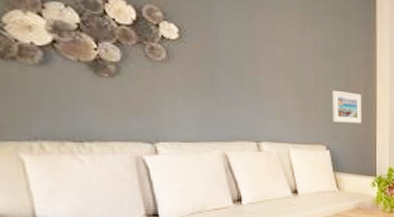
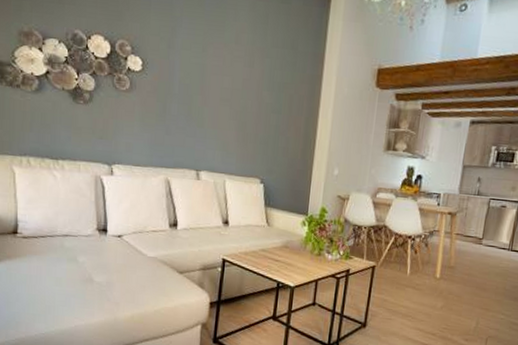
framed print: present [332,90,361,123] -> none [270,123,301,159]

